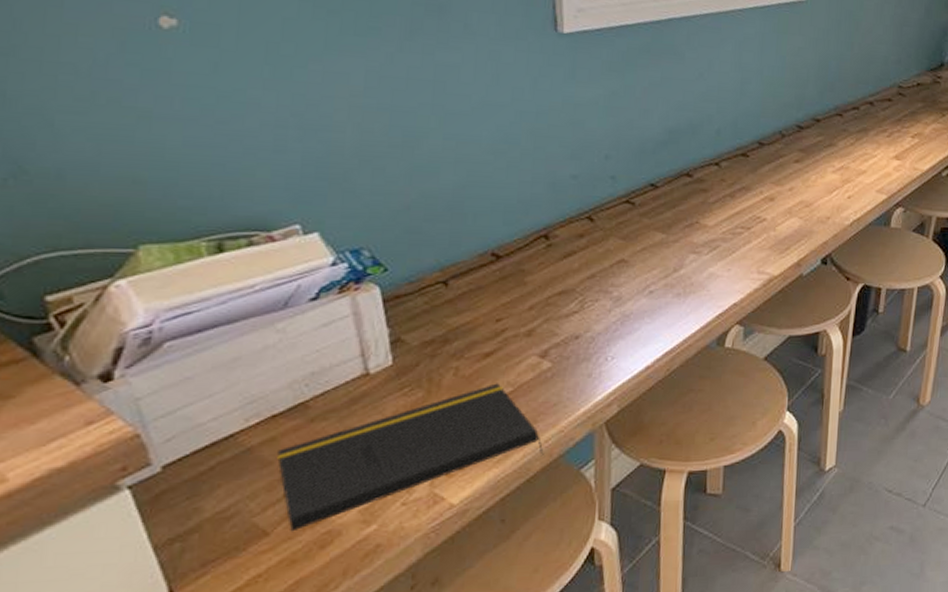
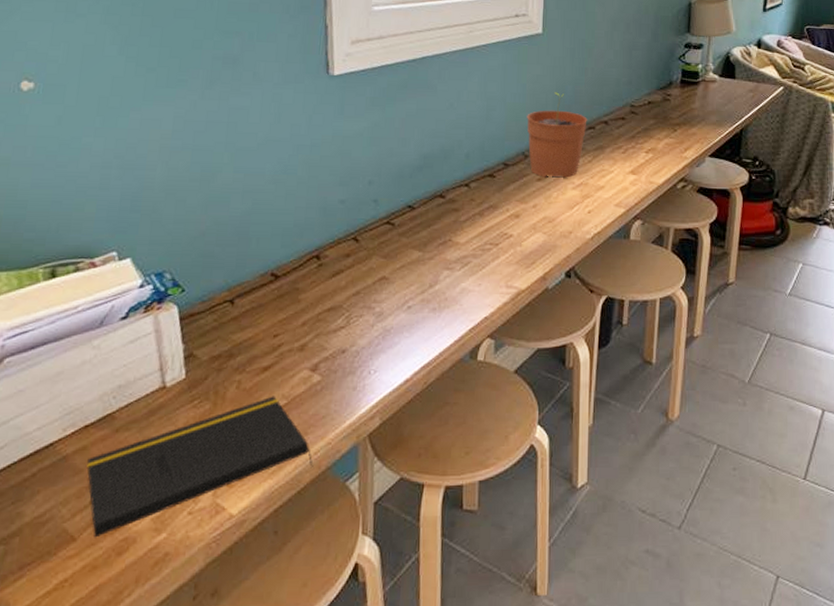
plant pot: none [785,67,852,161] -> present [527,92,587,178]

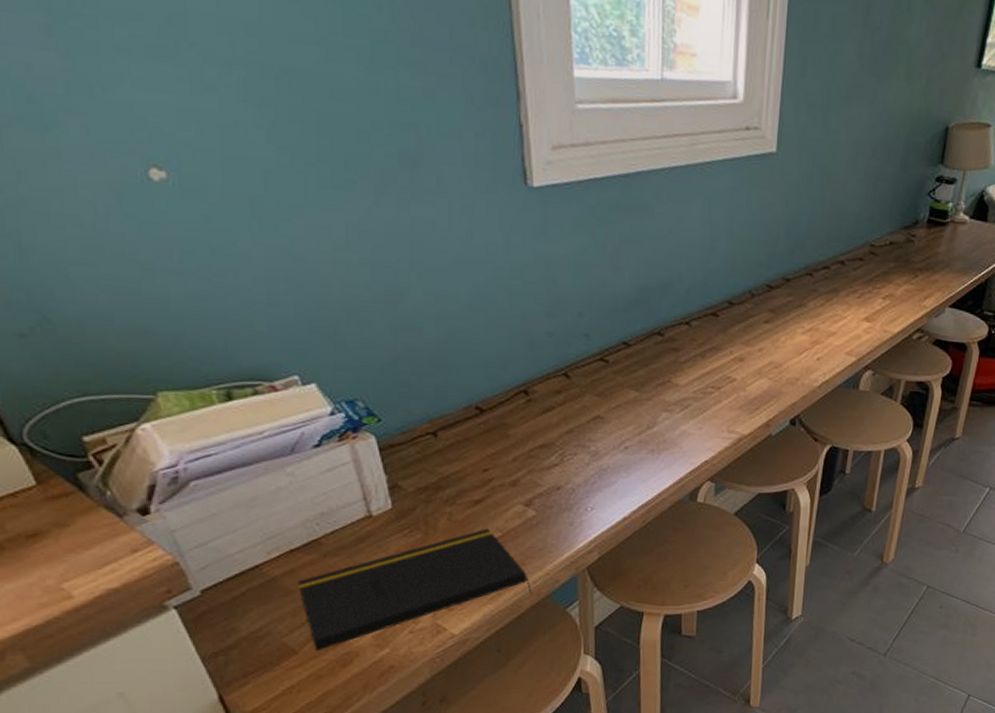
plant pot: present [527,92,587,178] -> none [755,224,822,322]

